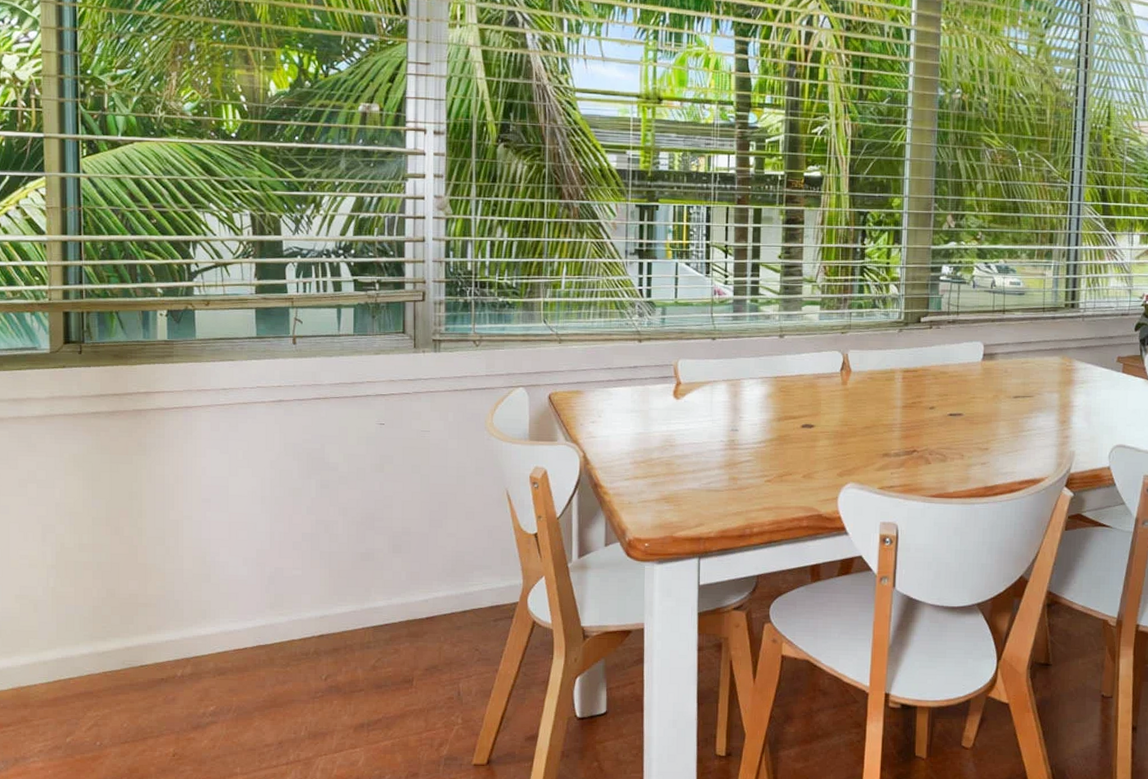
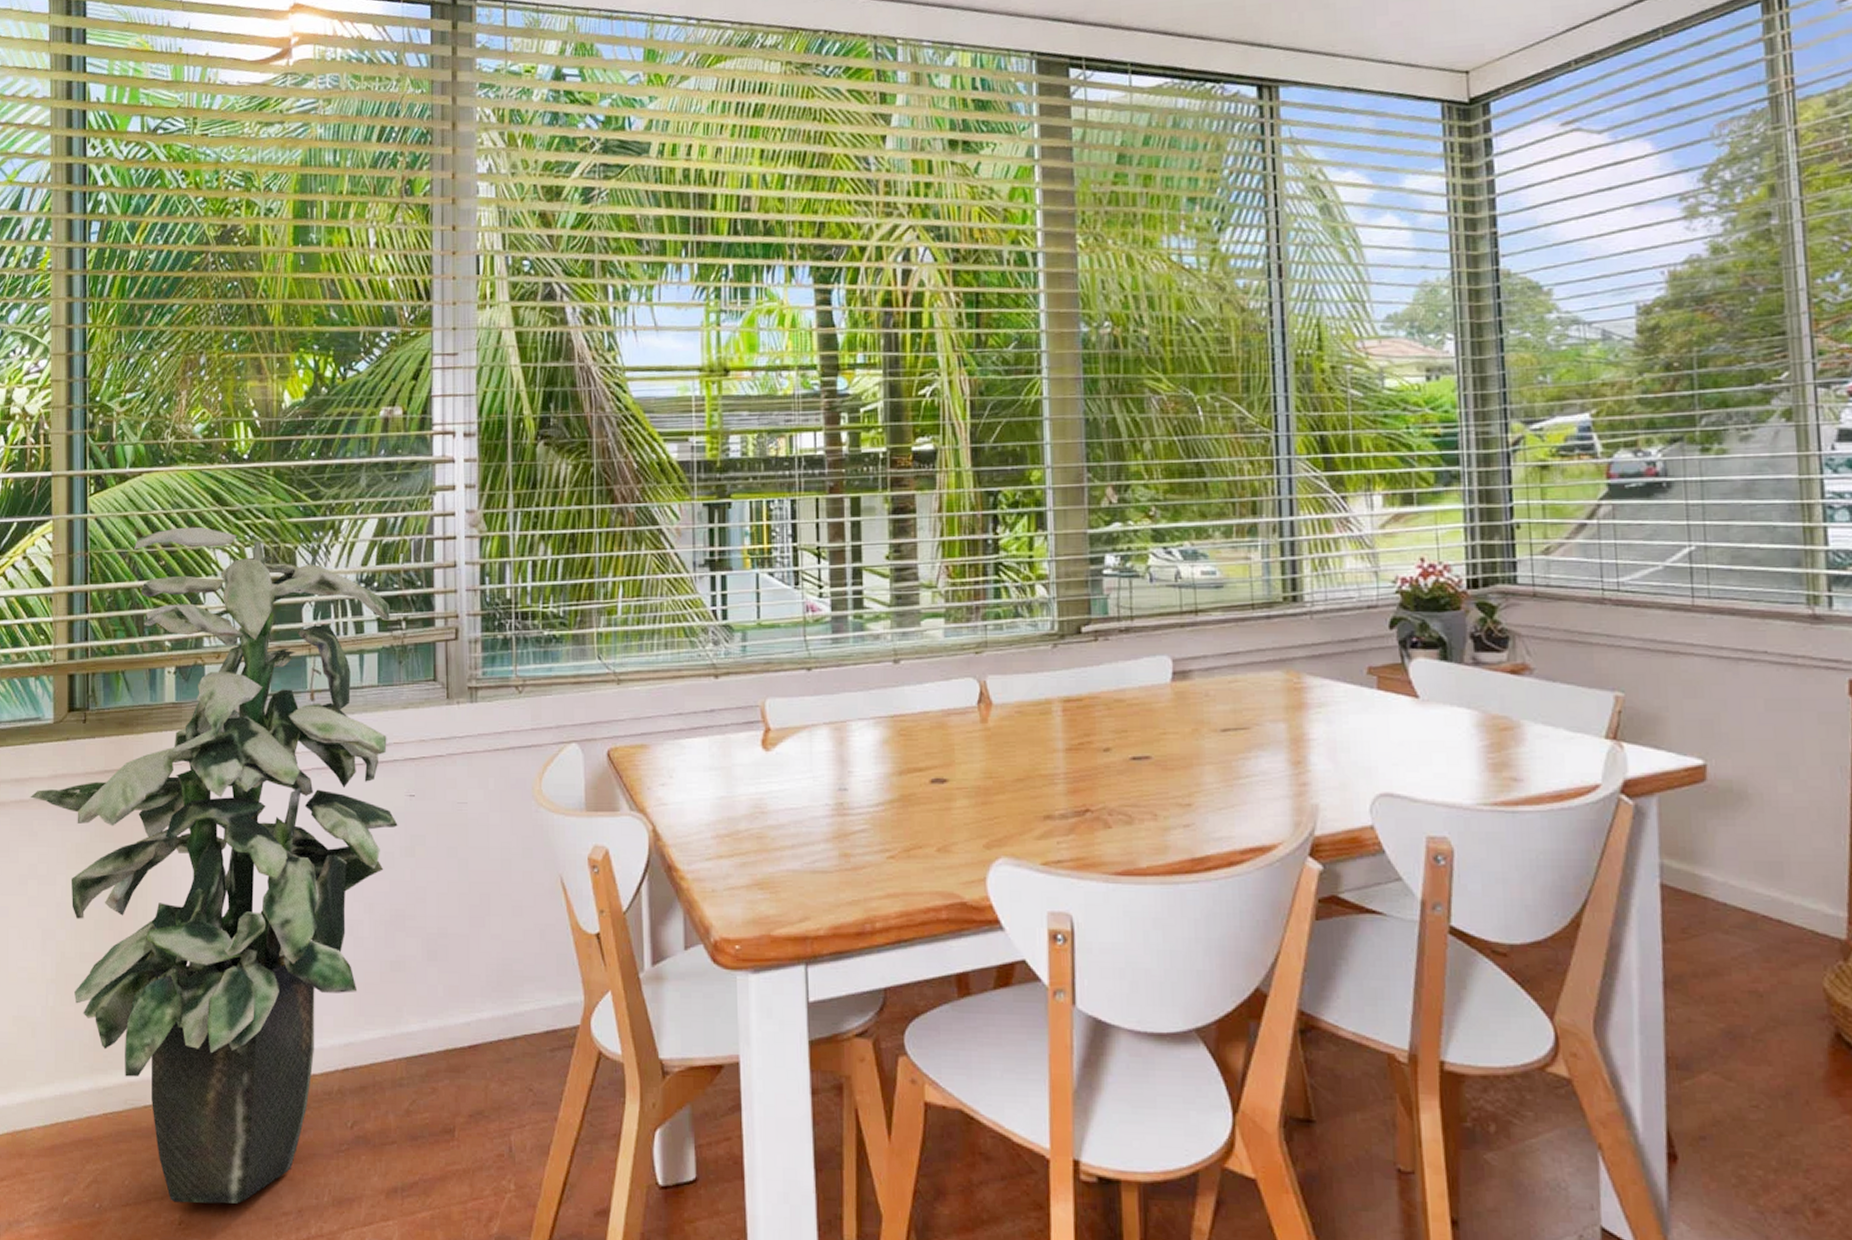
indoor plant: none [28,191,369,740] -> present [30,526,398,1204]

